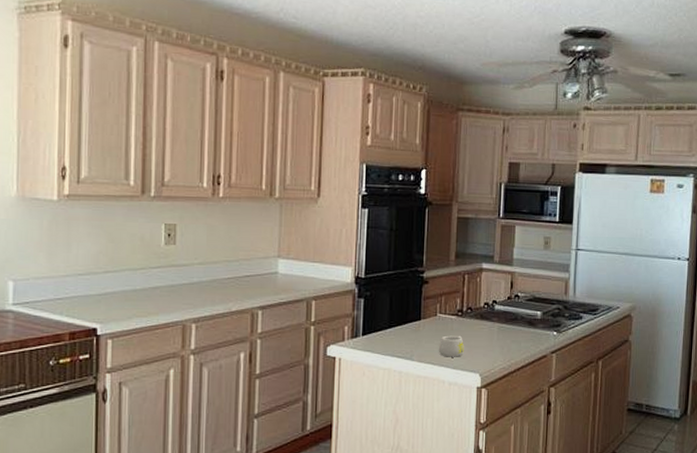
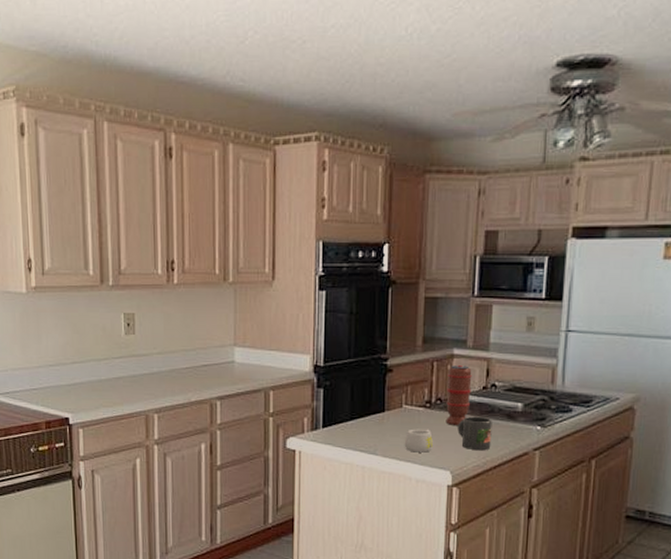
spice grinder: none [475,277,498,332] -> present [445,364,472,425]
mug: none [486,323,516,355] -> present [457,416,492,451]

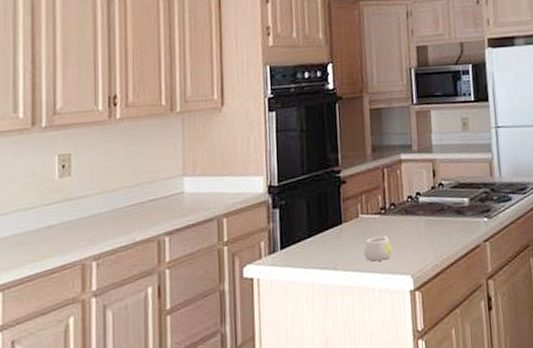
spice grinder: present [445,364,472,425] -> none [397,168,423,229]
mug: present [457,416,492,451] -> none [413,216,446,250]

